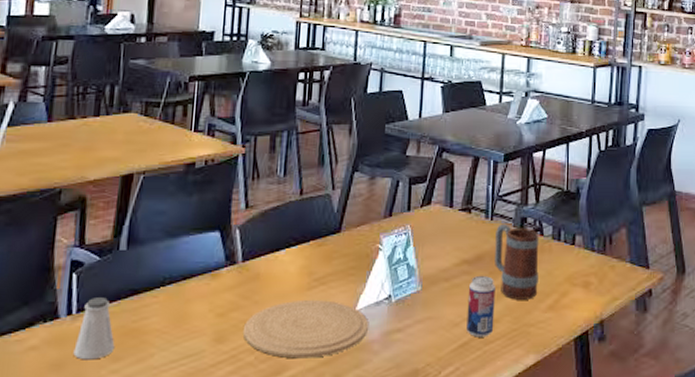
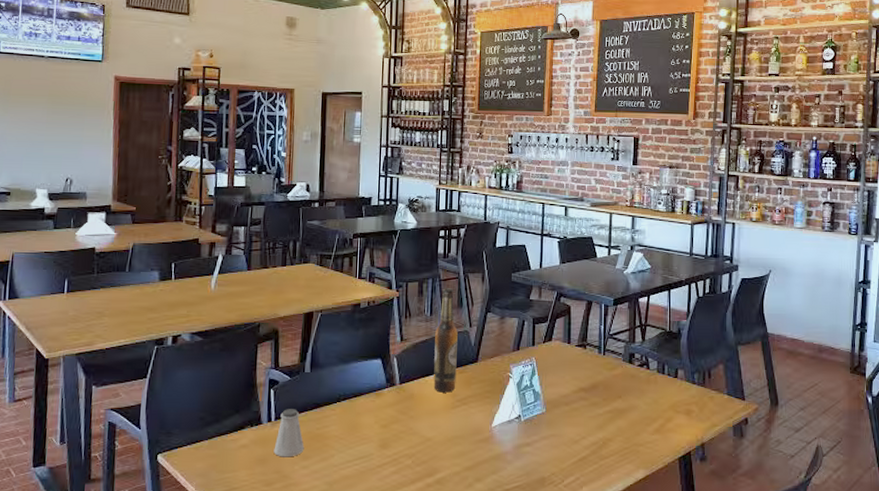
plate: present [242,300,369,359] -> none [402,417,503,464]
beer bottle: none [285,143,317,271] -> present [433,288,458,393]
beverage can: present [466,276,495,337] -> none [585,402,608,453]
beer mug: present [495,223,539,300] -> none [607,358,646,423]

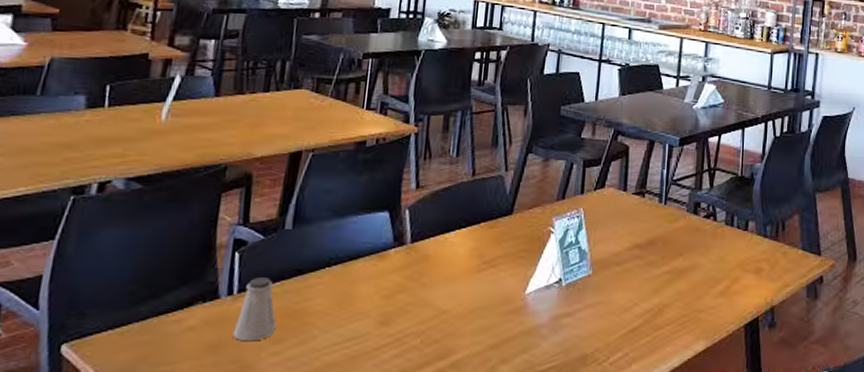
beer bottle: present [433,288,458,393] -> none [454,123,490,253]

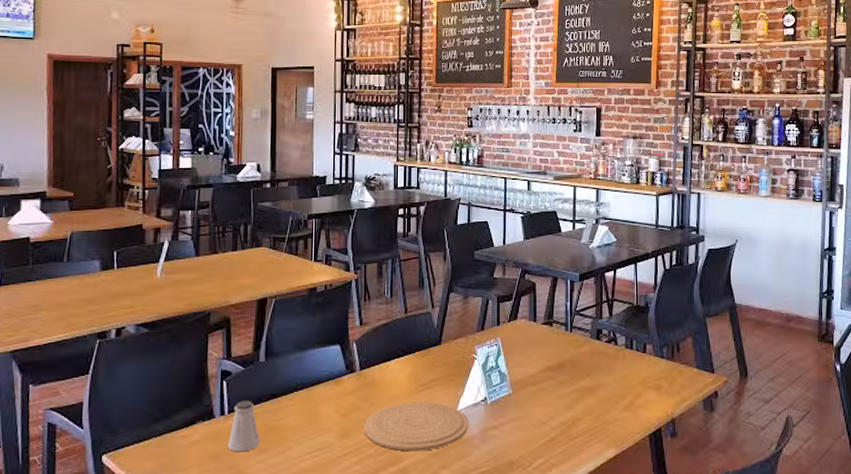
plate: none [409,283,539,343] -> present [363,402,469,452]

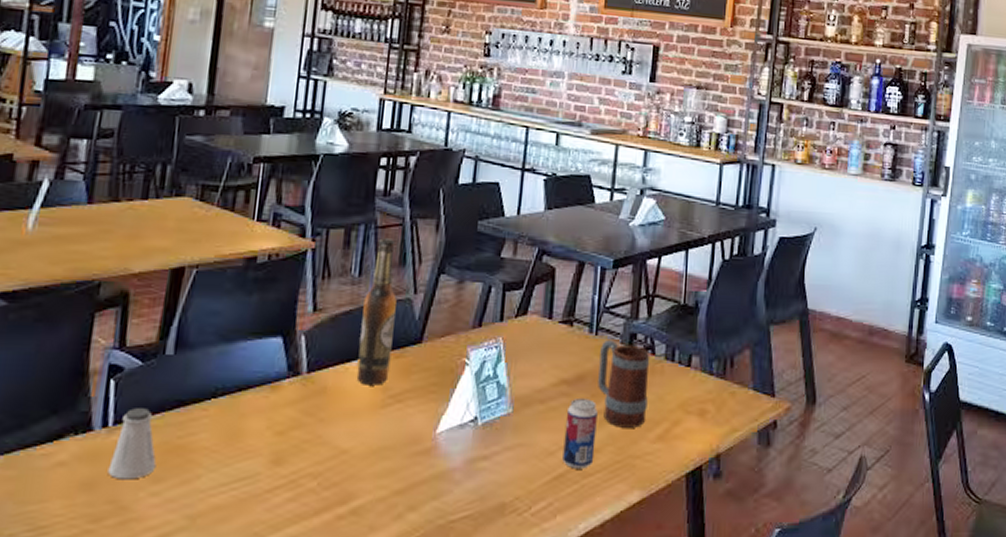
plate: present [363,402,469,452] -> none [304,420,451,486]
beer bottle: none [395,268,420,377] -> present [356,238,397,385]
beverage can: none [553,381,577,434] -> present [562,399,598,469]
beer mug: none [575,335,615,401] -> present [598,339,650,428]

